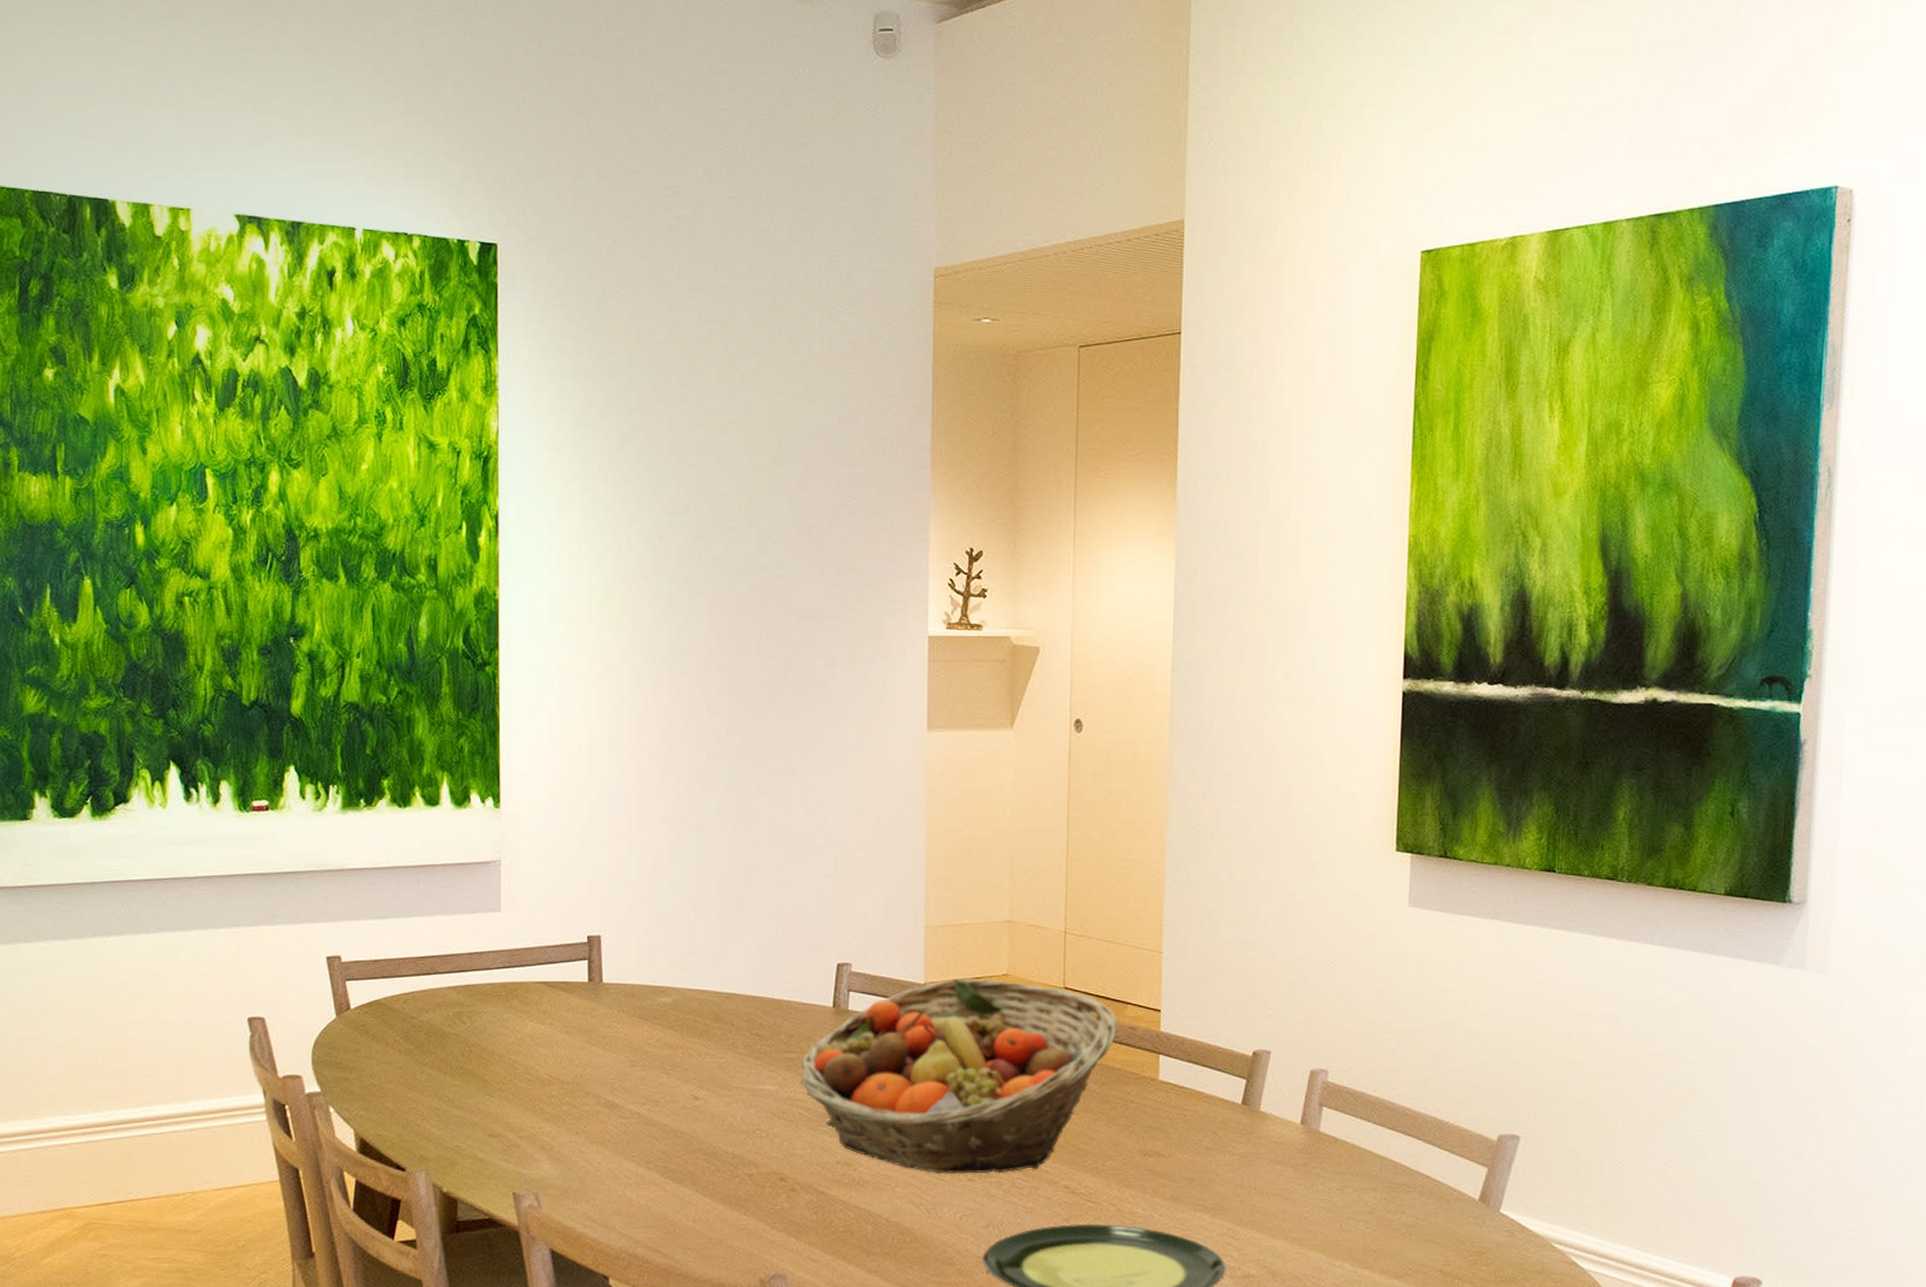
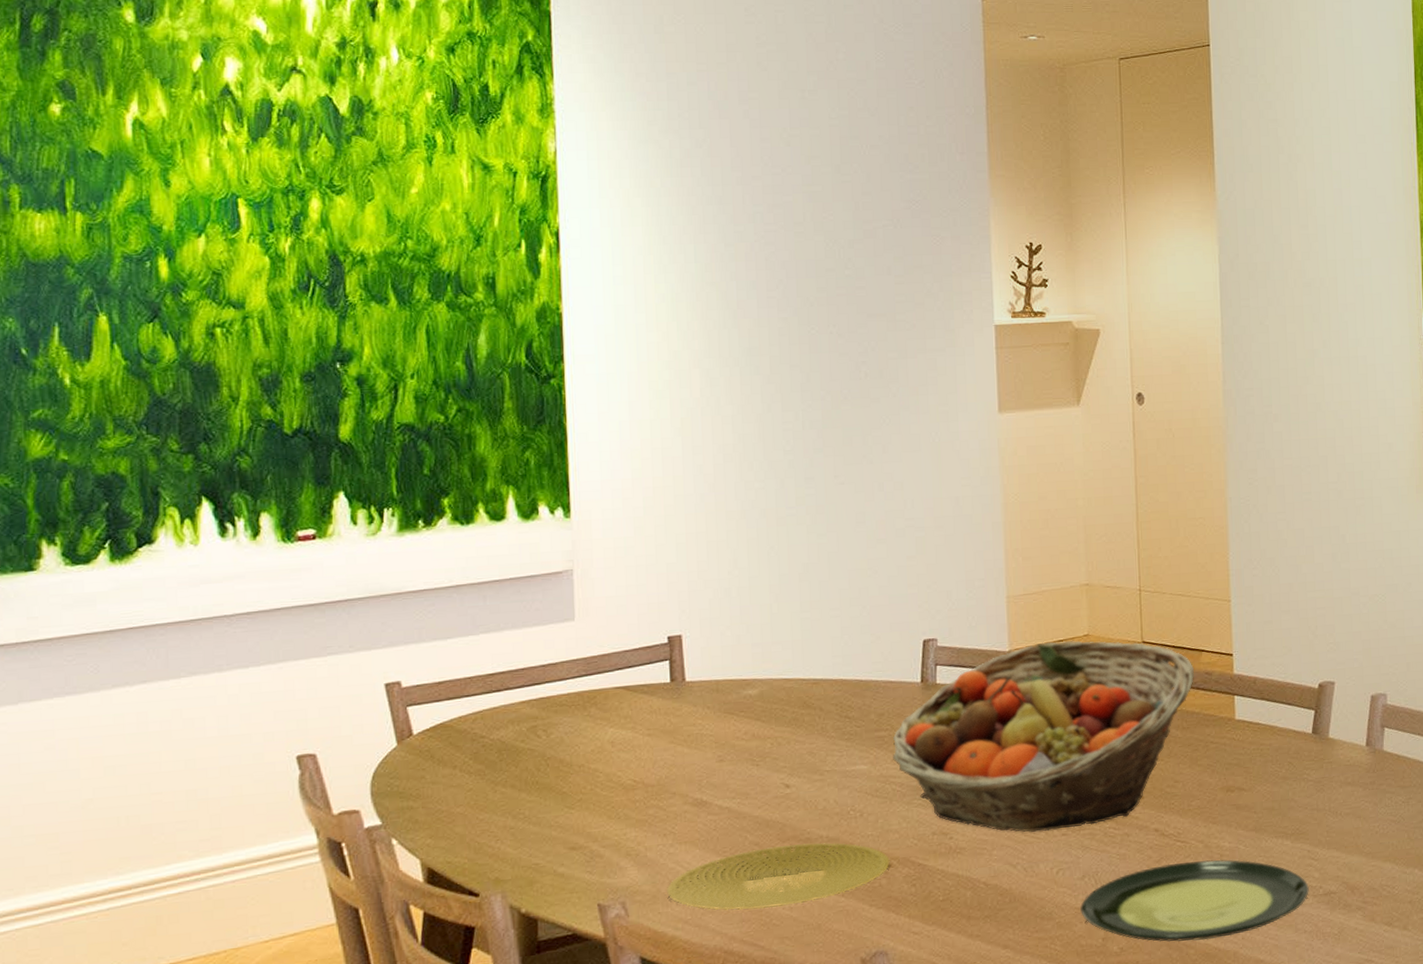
plate: none [576,1156,793,1217] -> present [666,842,890,911]

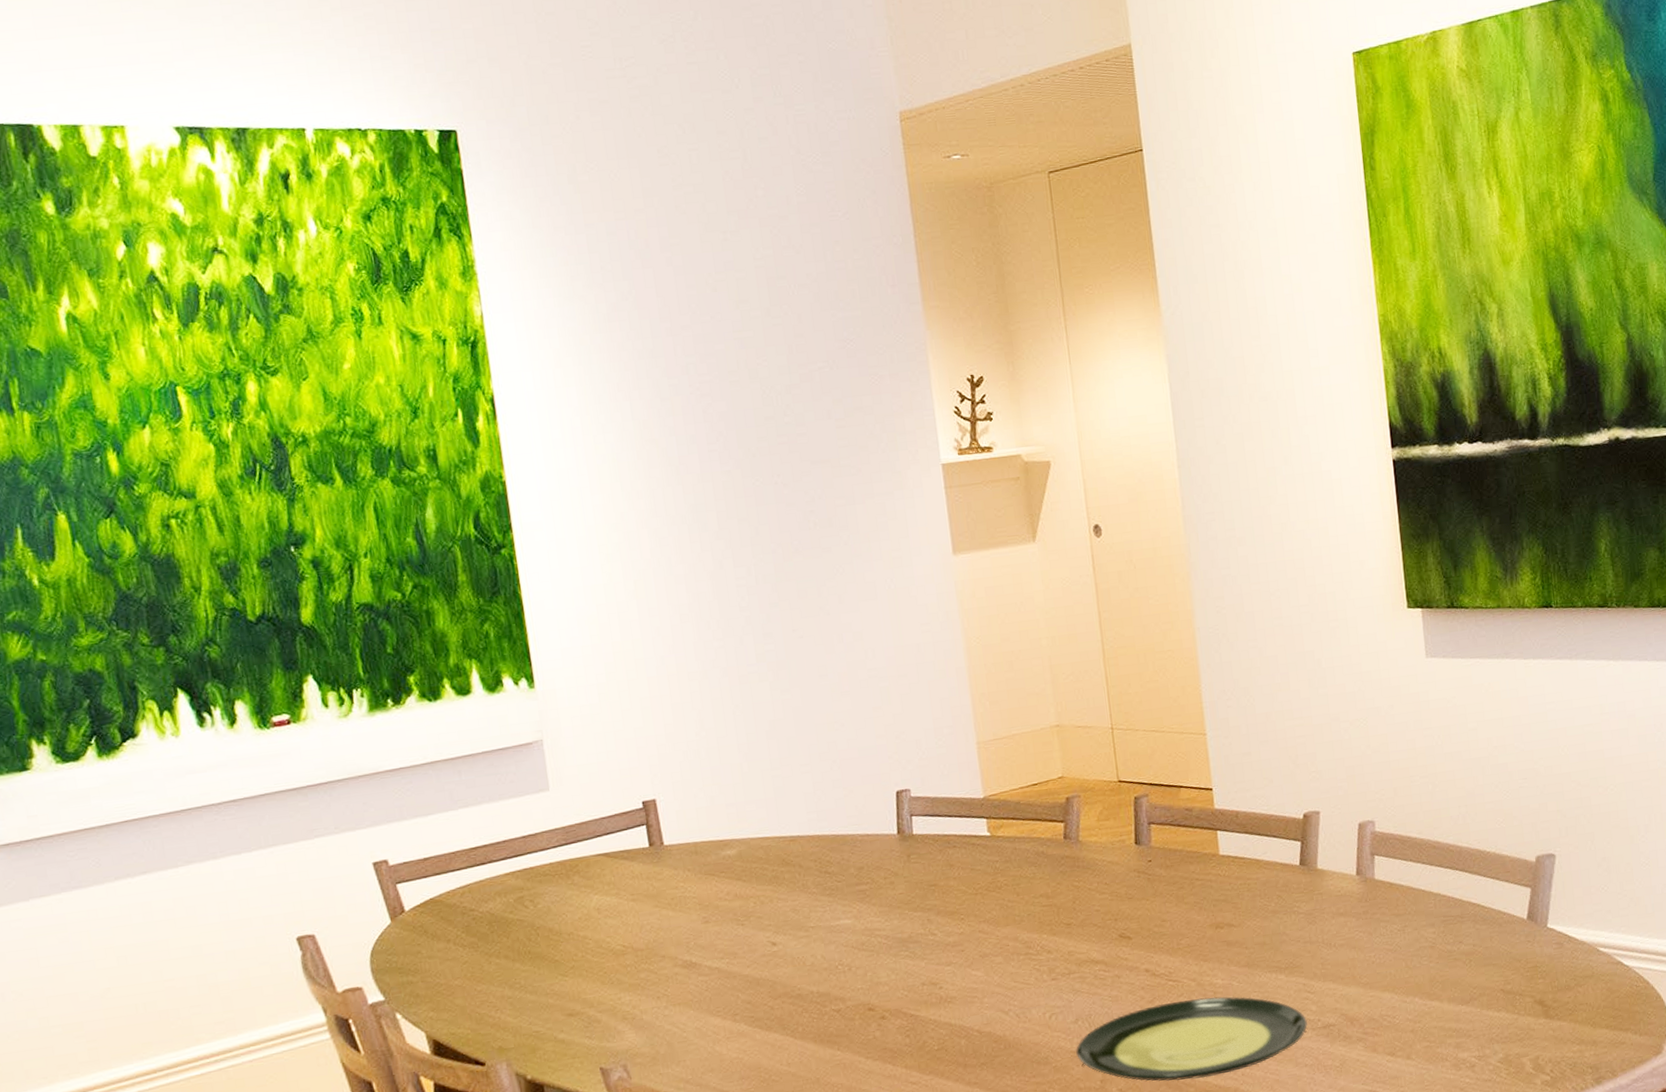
plate: present [666,842,890,911] -> none [664,997,882,1069]
fruit basket: present [893,640,1194,832] -> none [874,781,1174,979]

